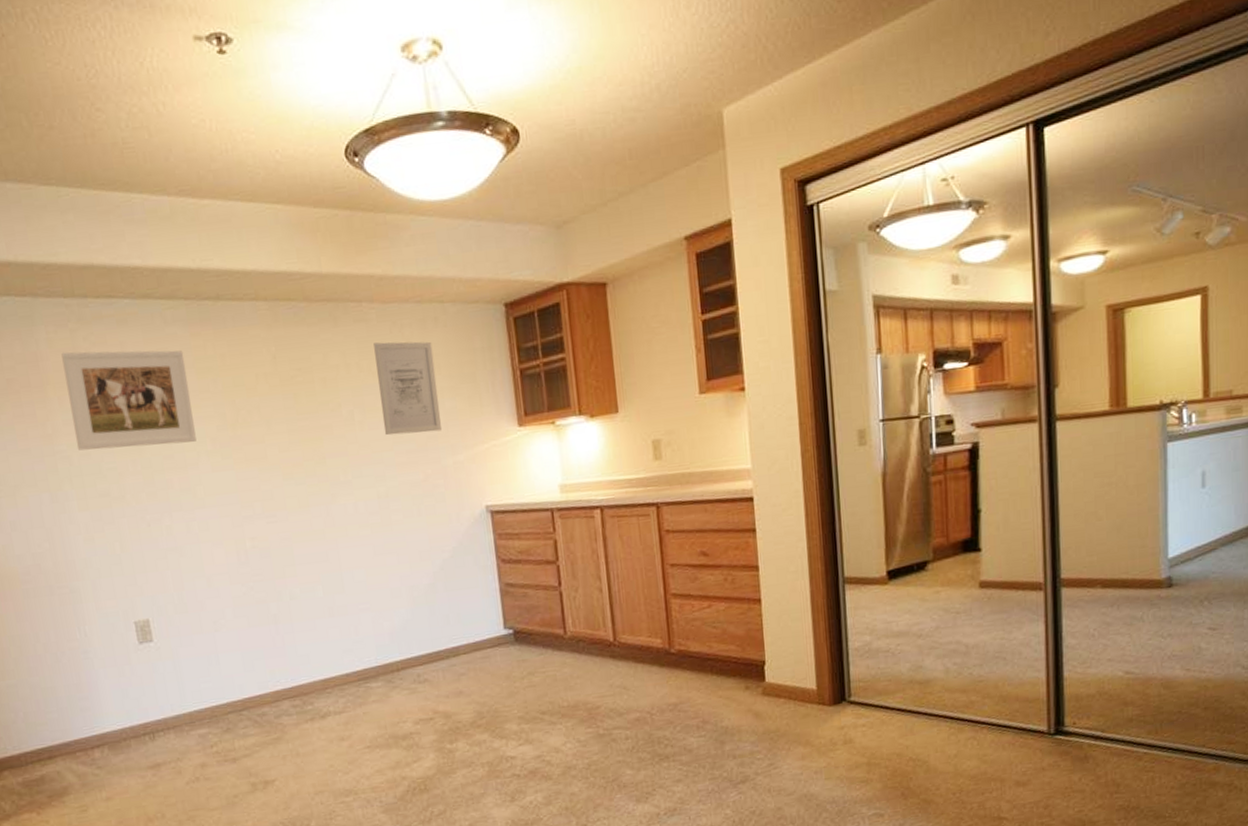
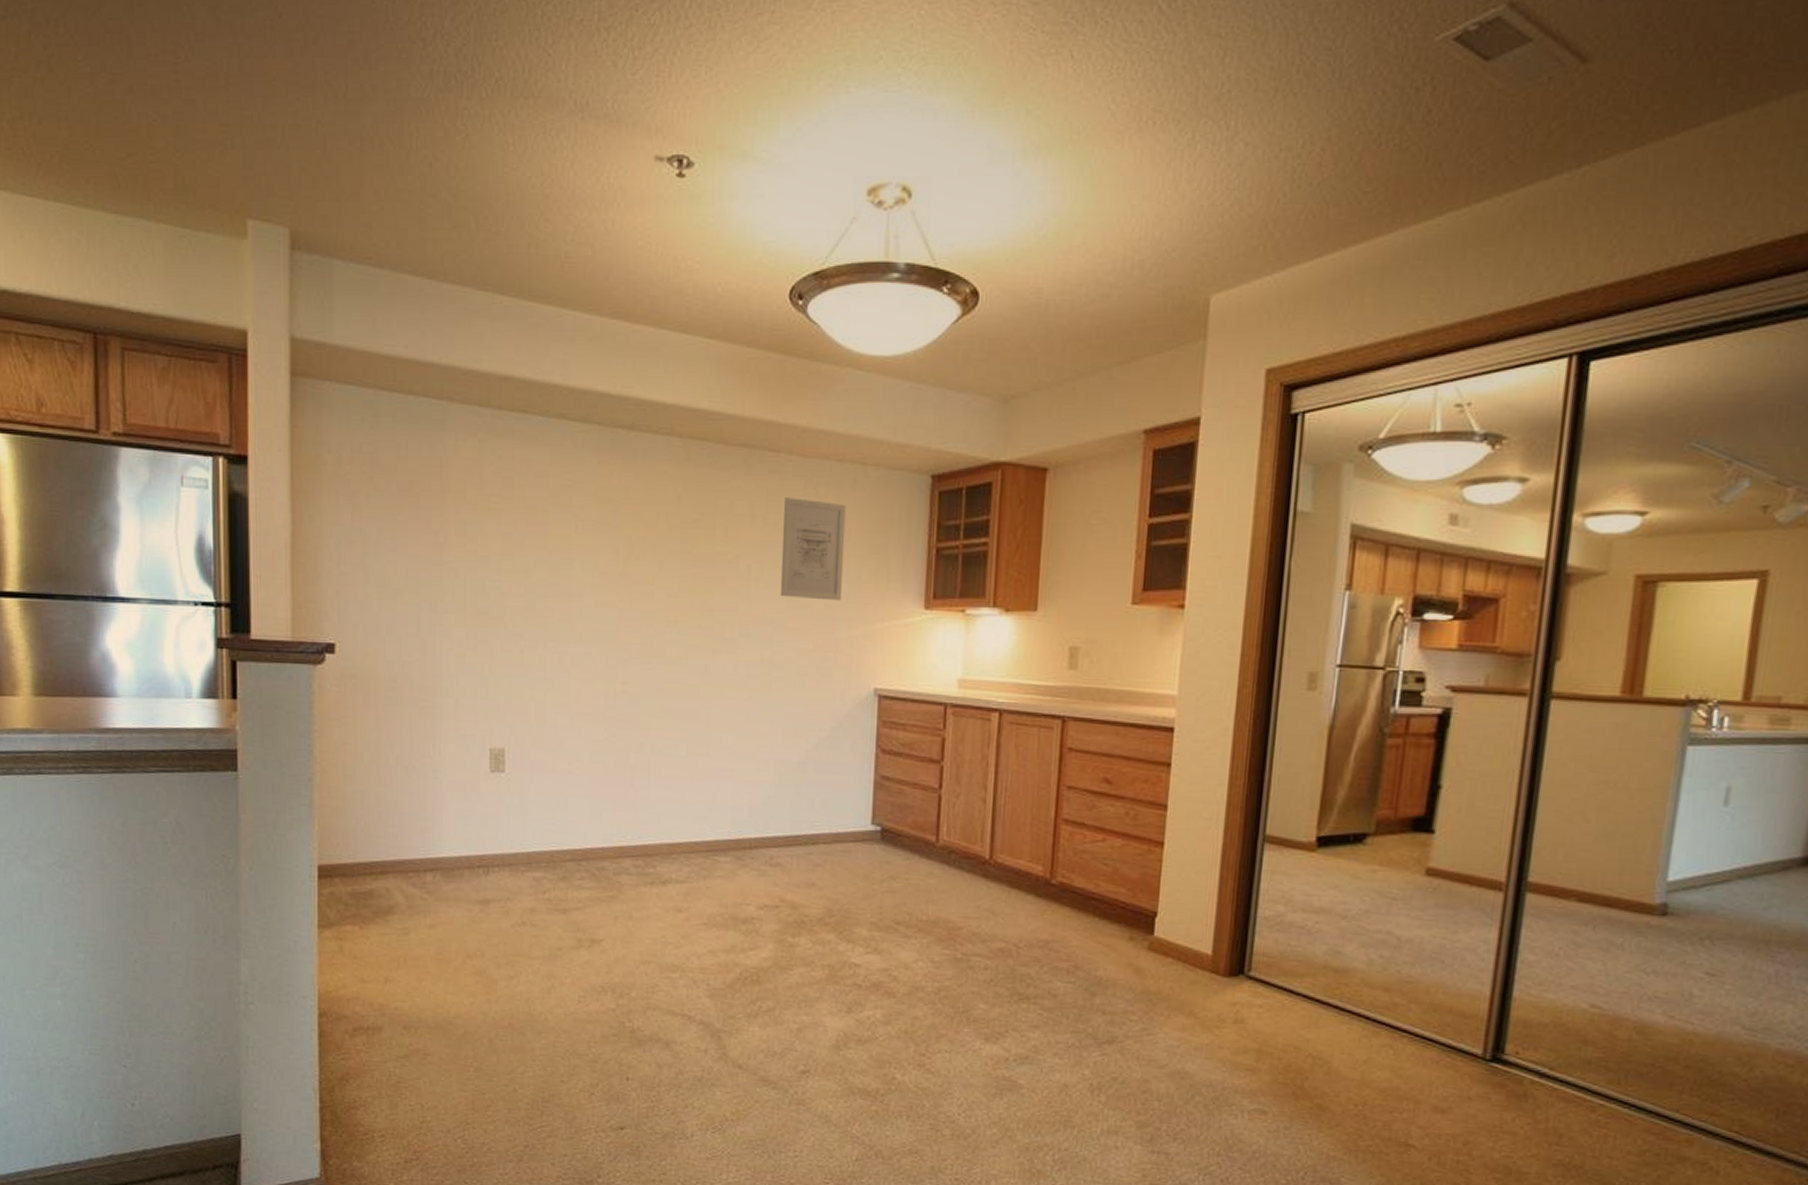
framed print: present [61,350,196,451] -> none [465,461,588,572]

